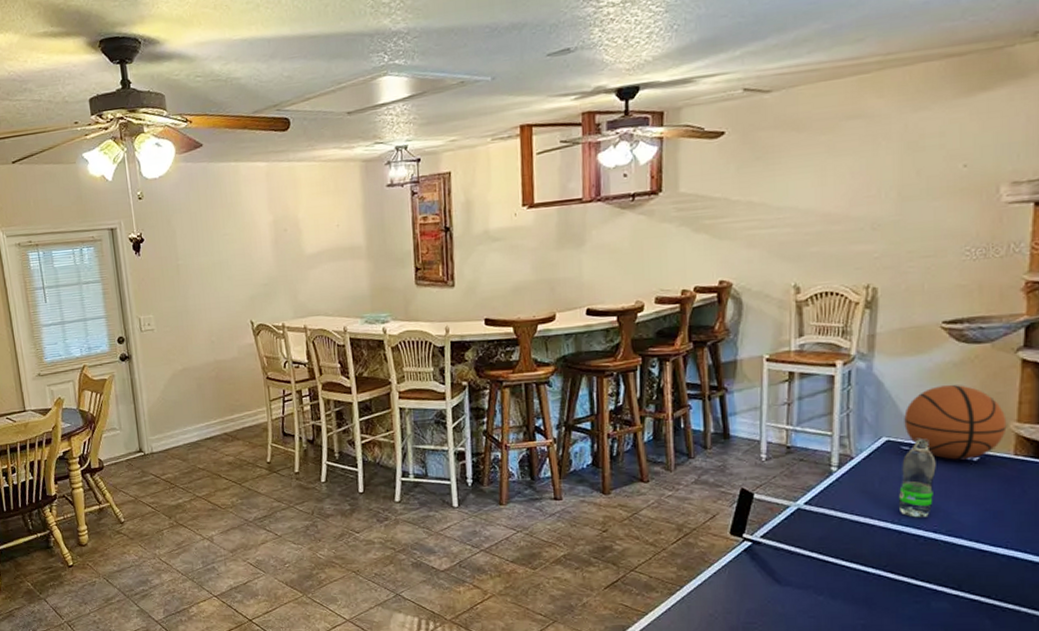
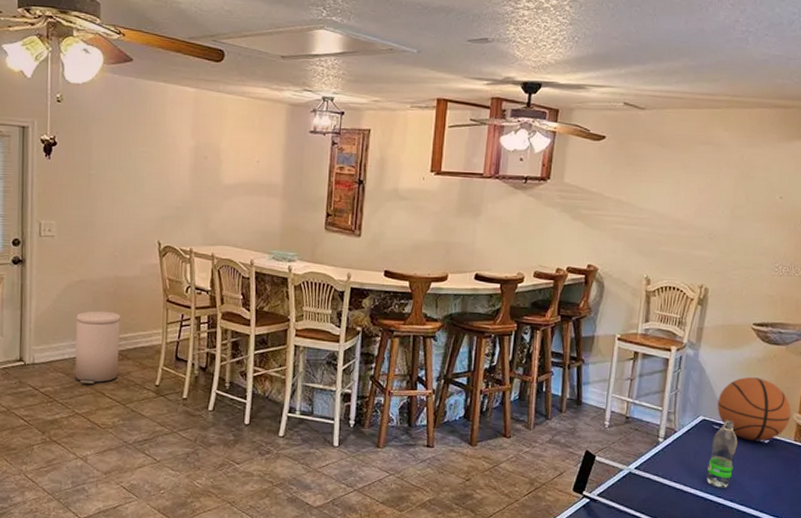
pedal bin: none [184,395,231,467] -> present [74,310,120,384]

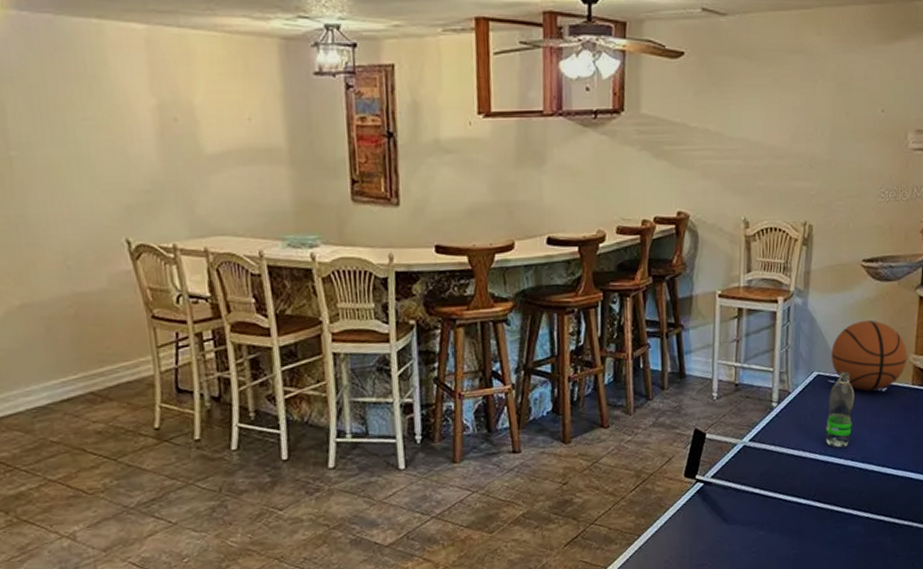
pedal bin: present [74,310,120,384] -> none [26,341,100,441]

